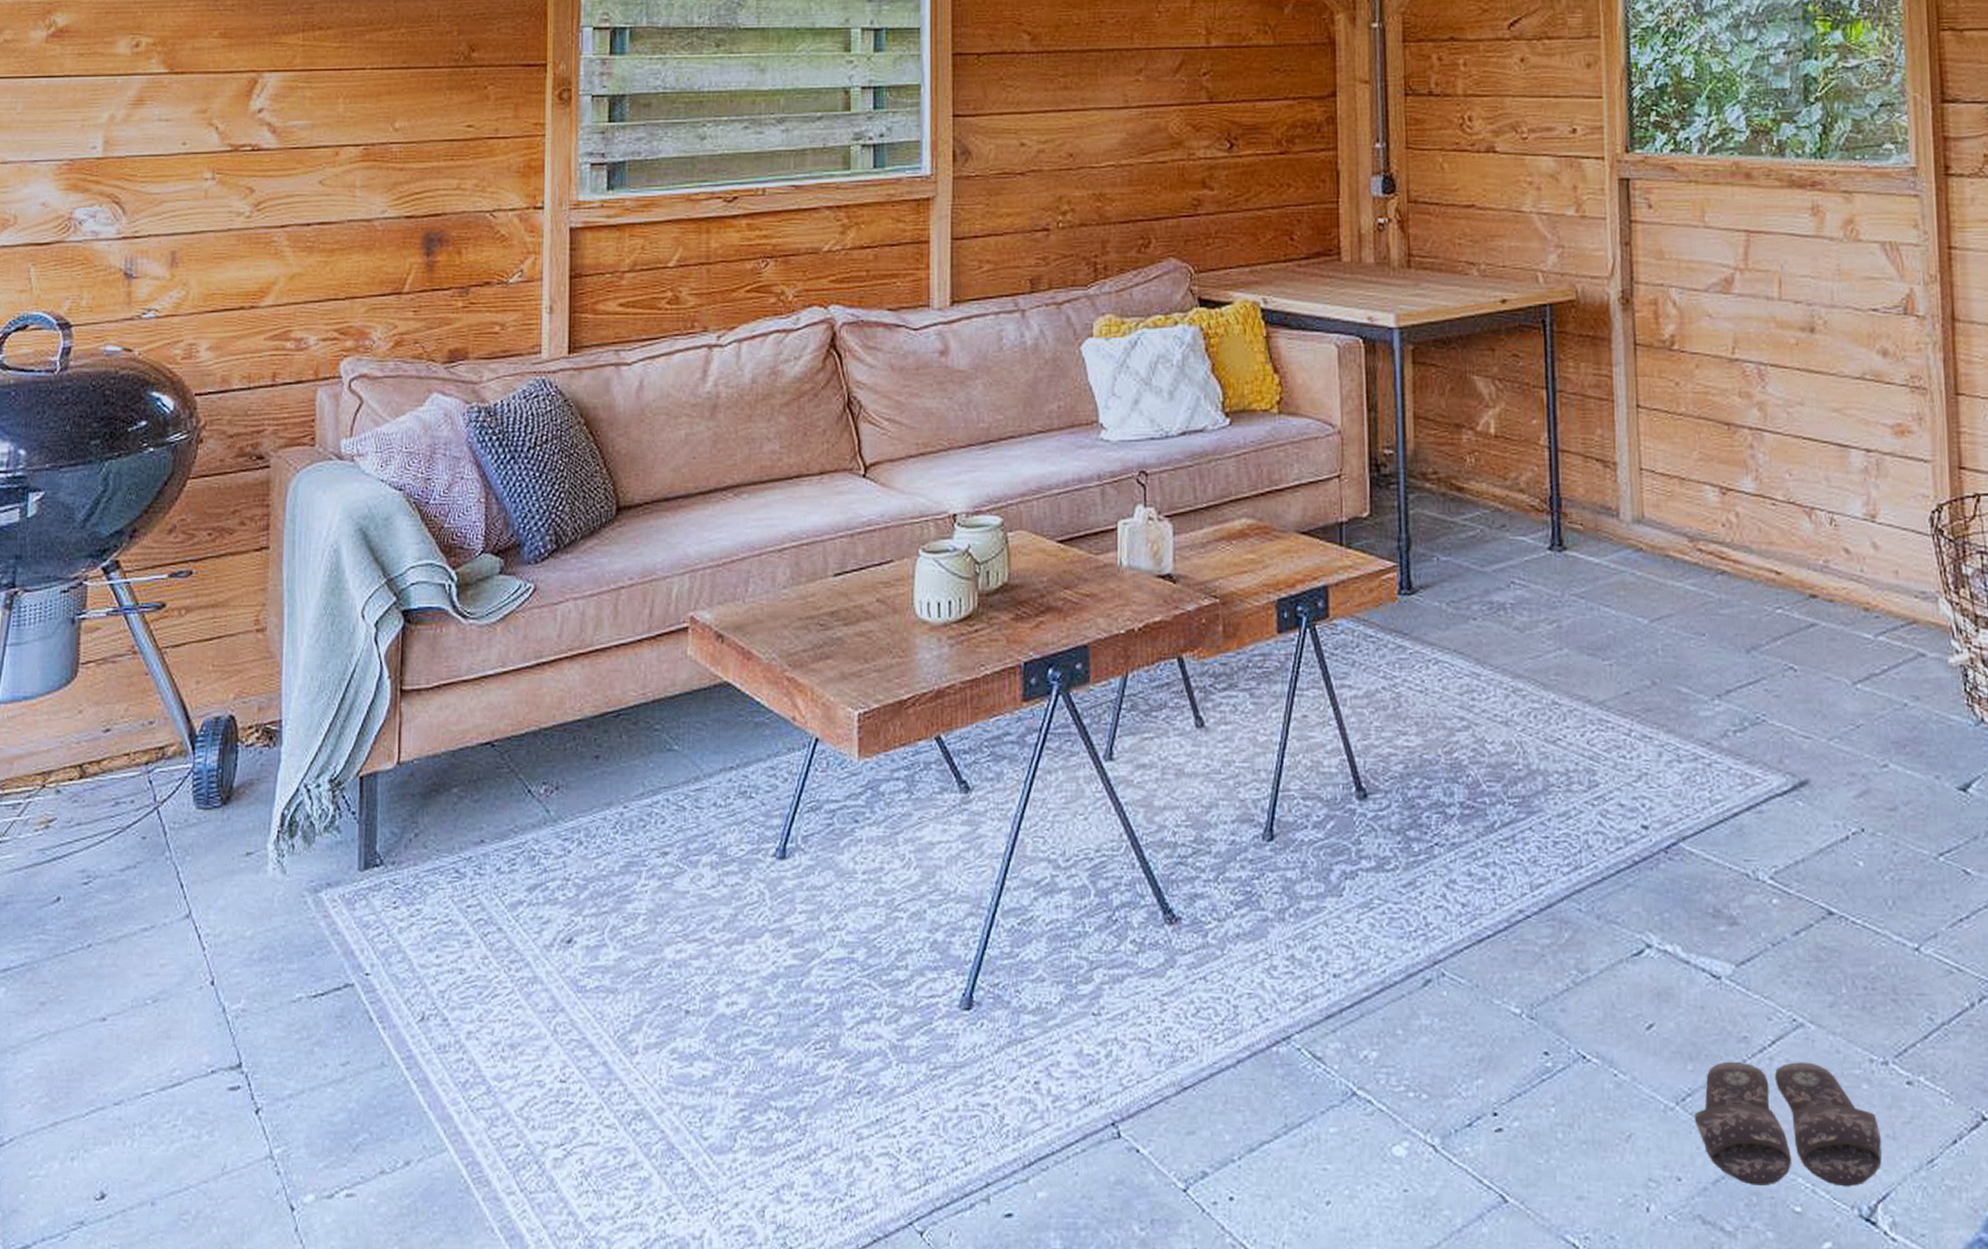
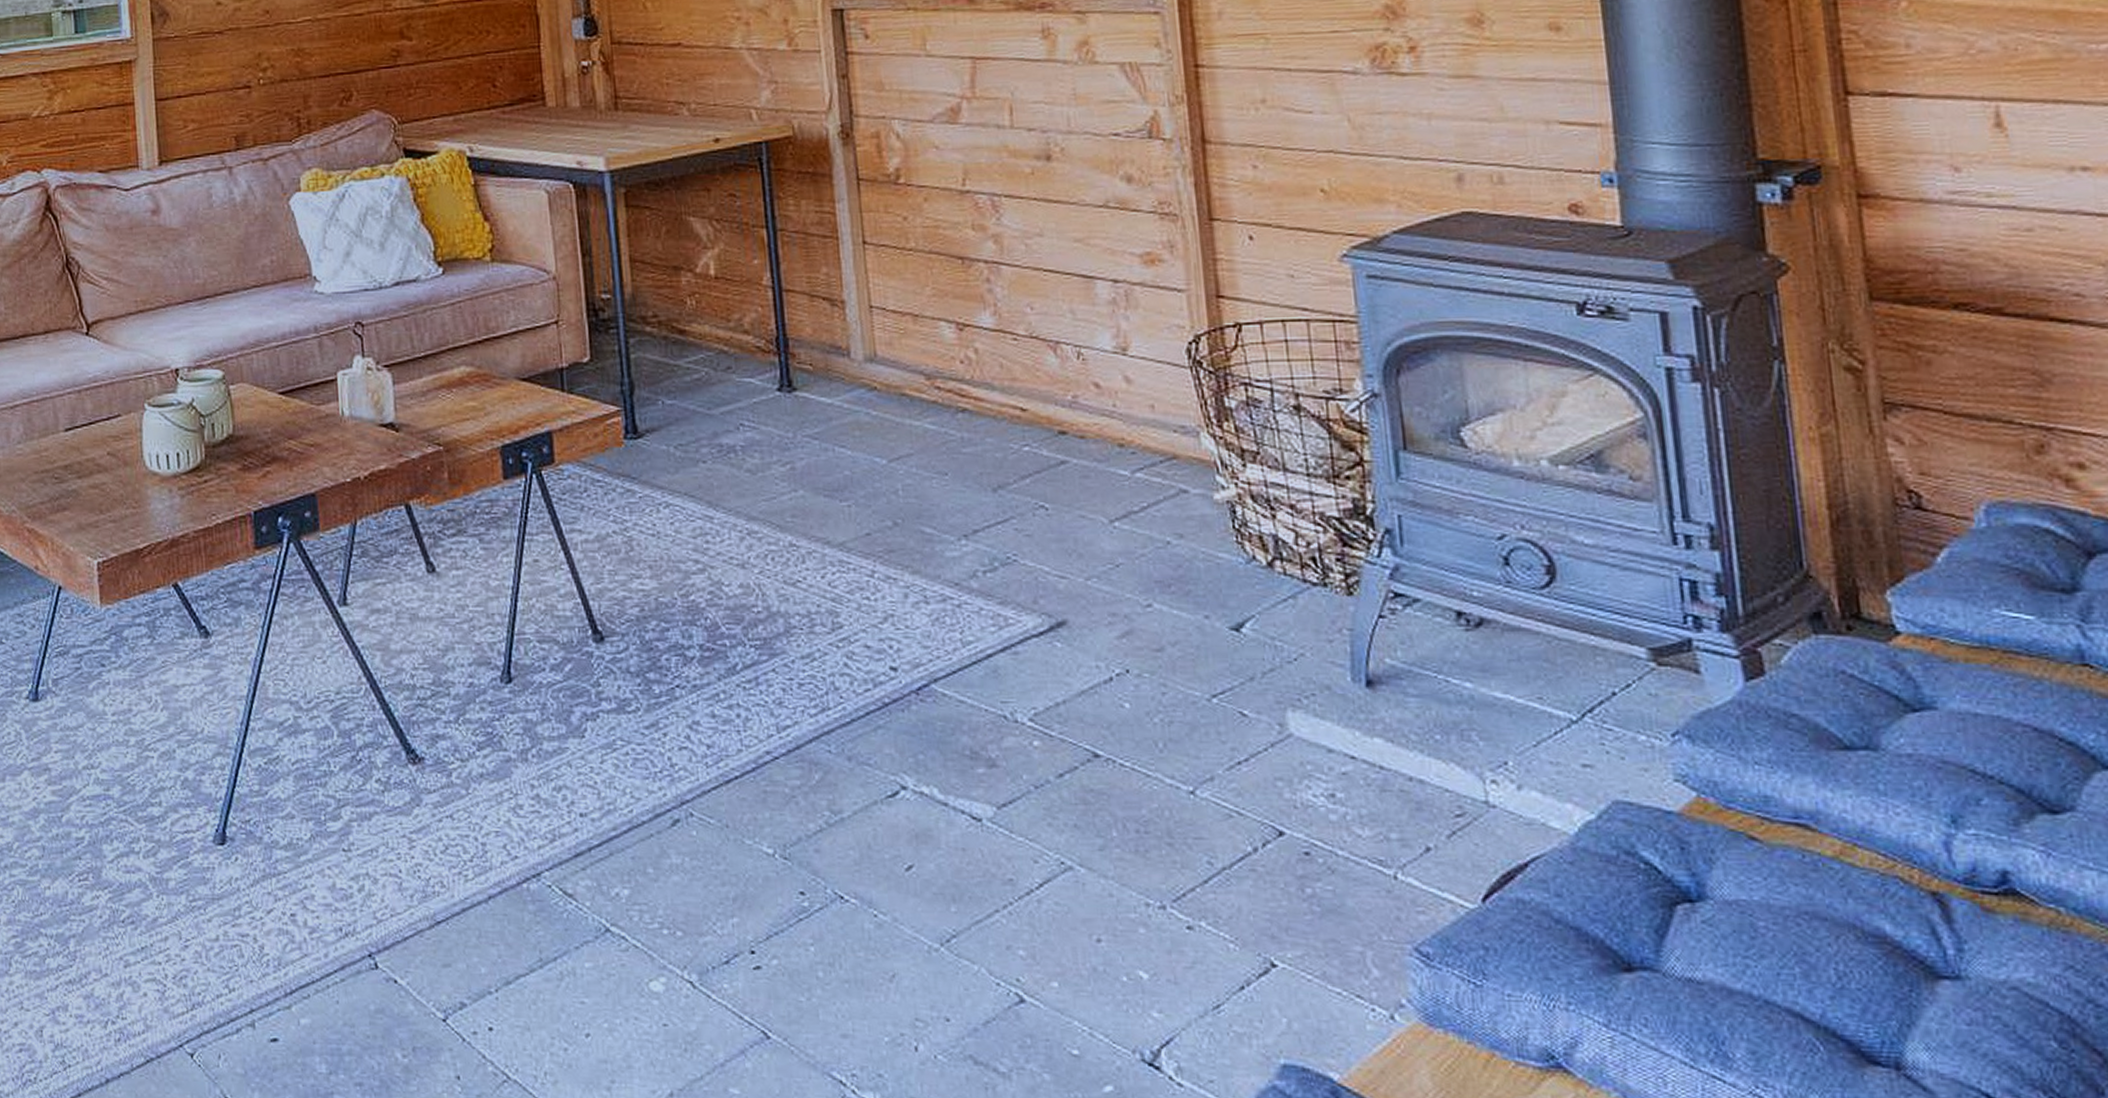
slippers: present [1694,1061,1882,1186] -> none [960,903,1163,1030]

